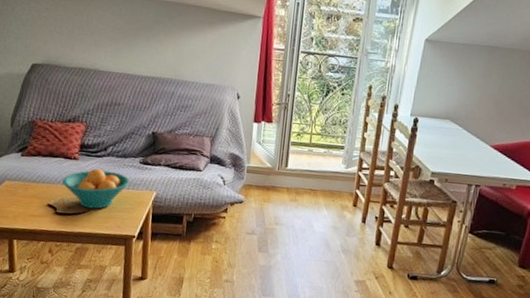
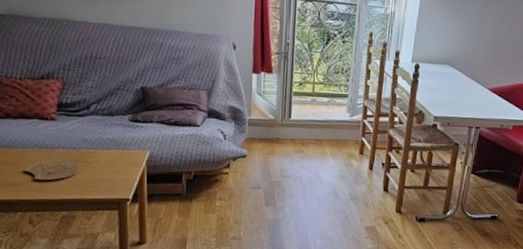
fruit bowl: present [61,168,130,209] -> none [38,129,119,173]

